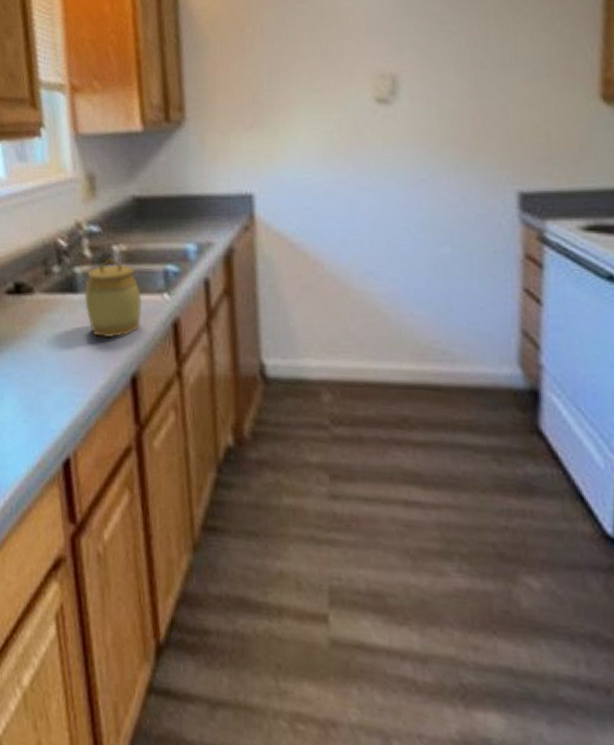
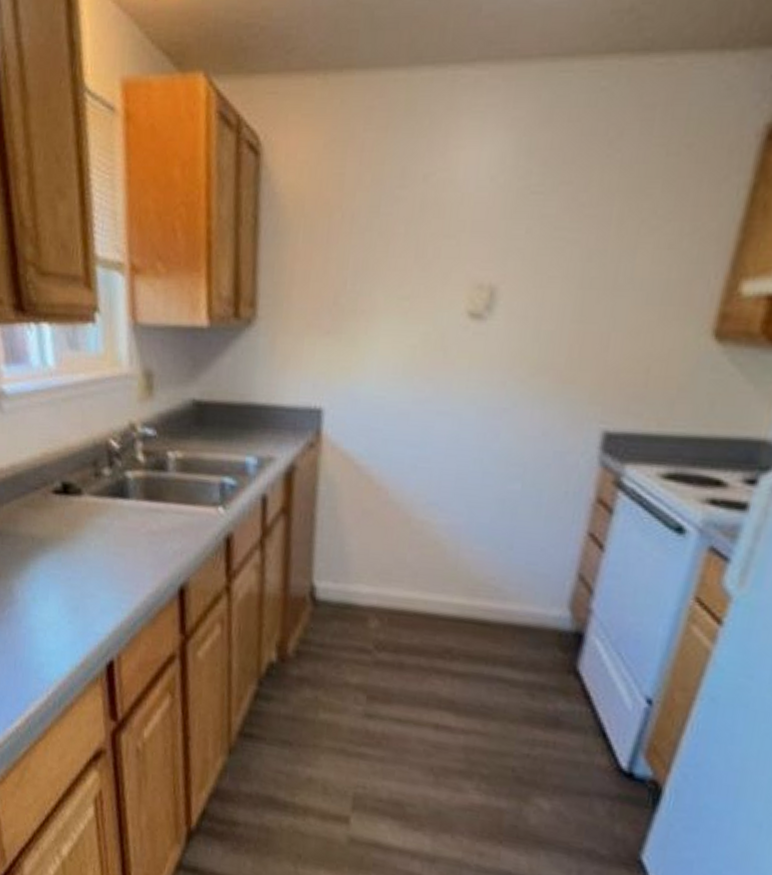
jar: present [84,257,142,337] -> none [134,464,195,548]

